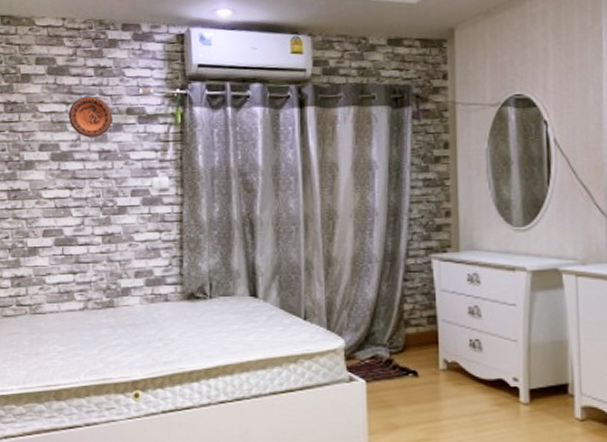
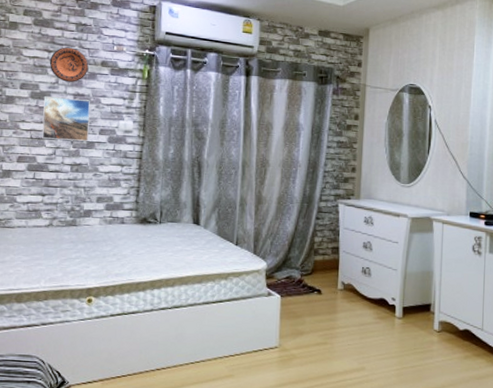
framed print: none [65,156,120,208] -> present [42,96,91,142]

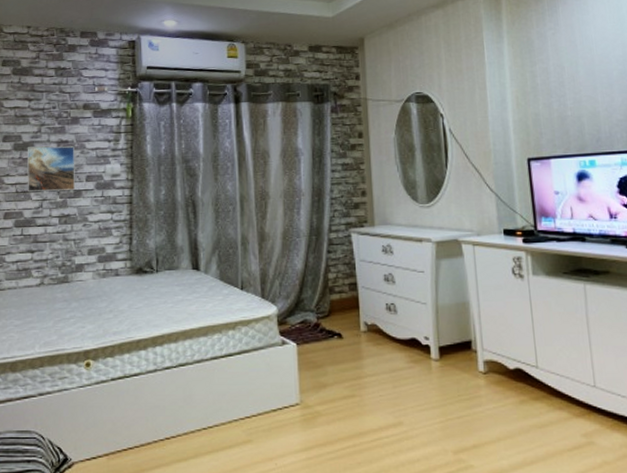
decorative plate: present [49,47,89,82] -> none [30,93,71,130]

